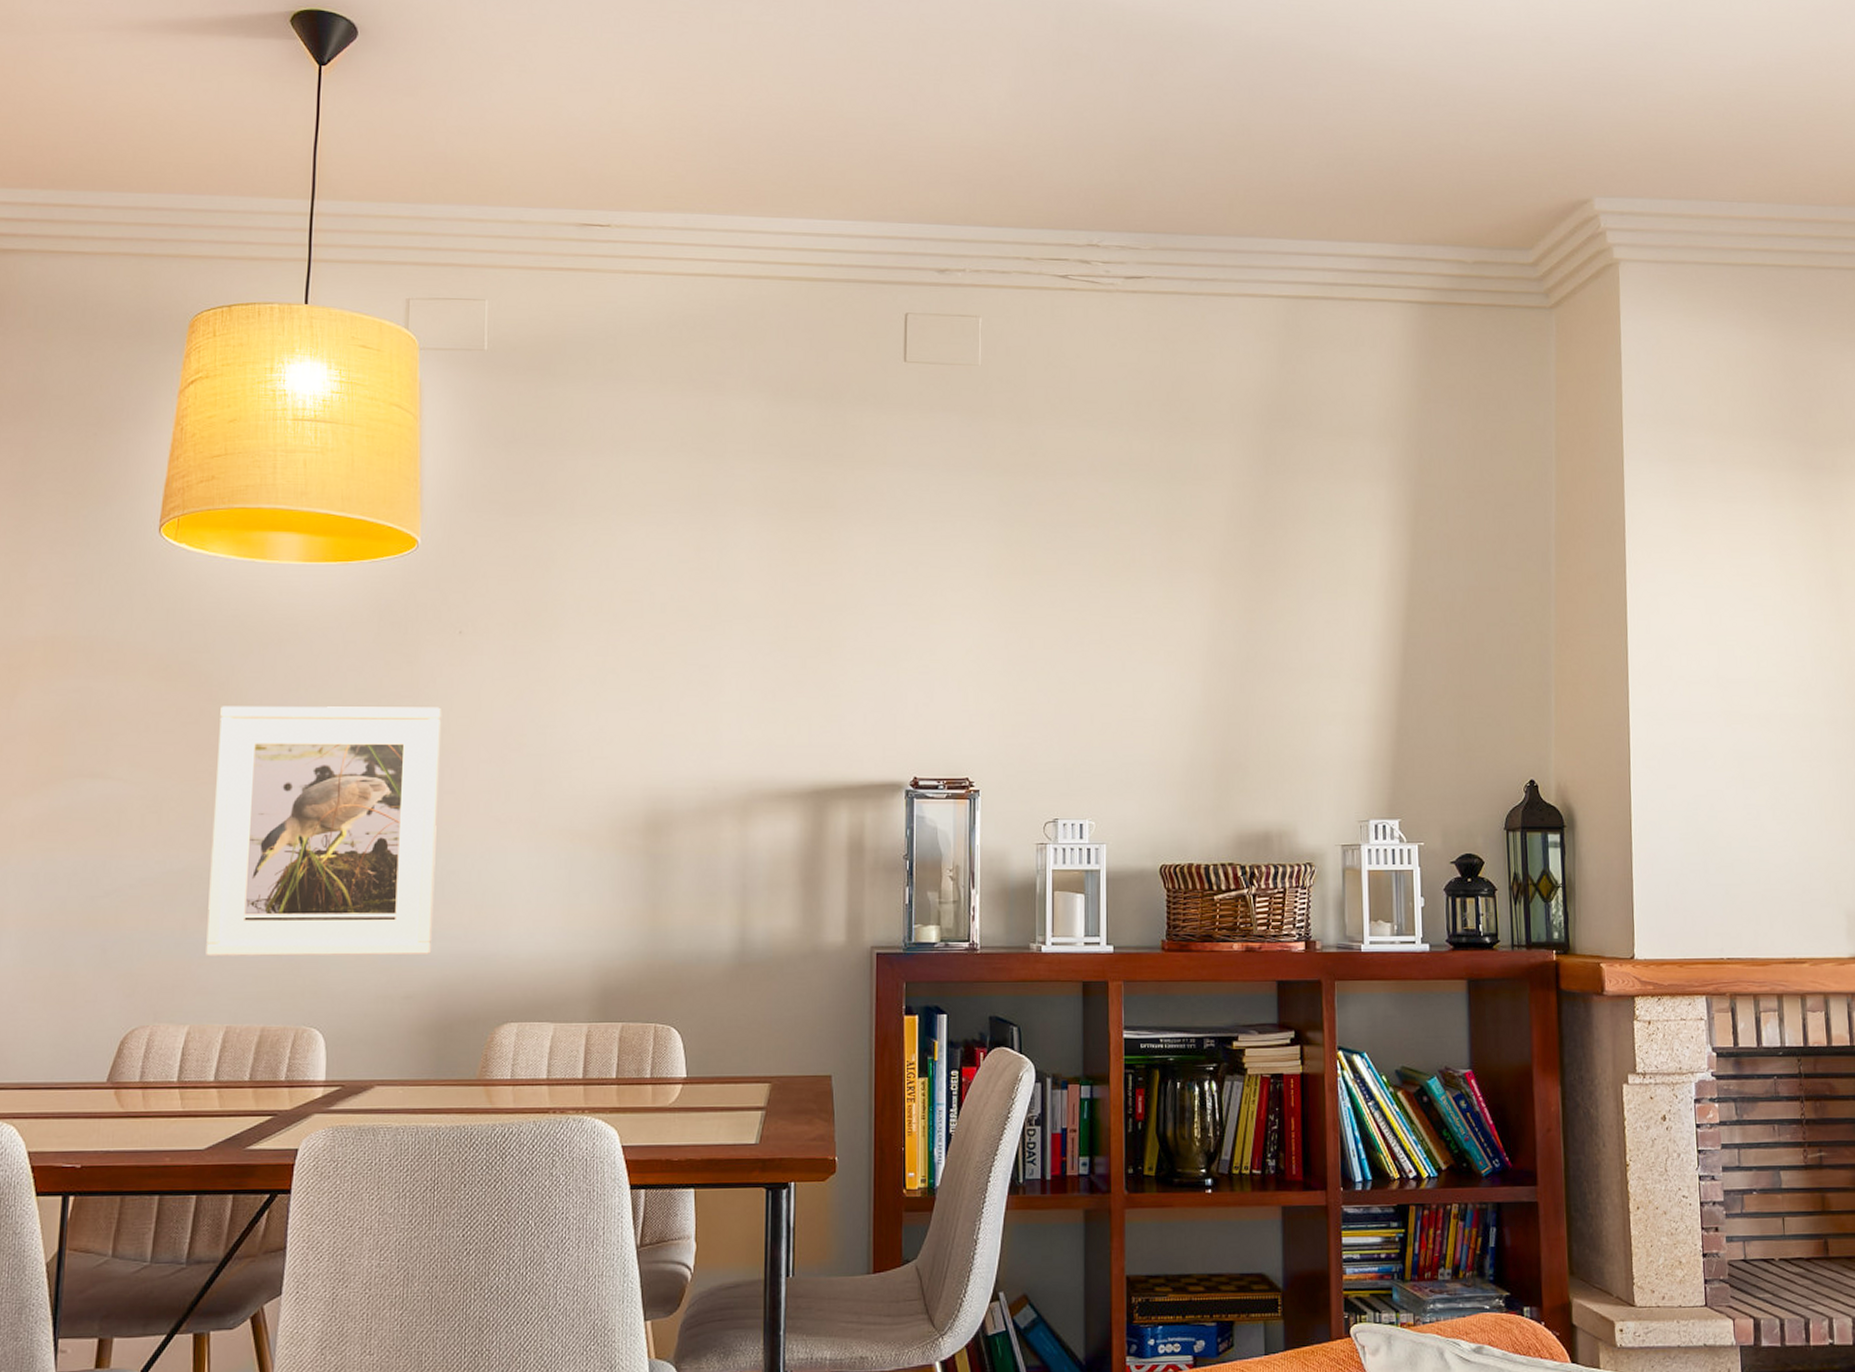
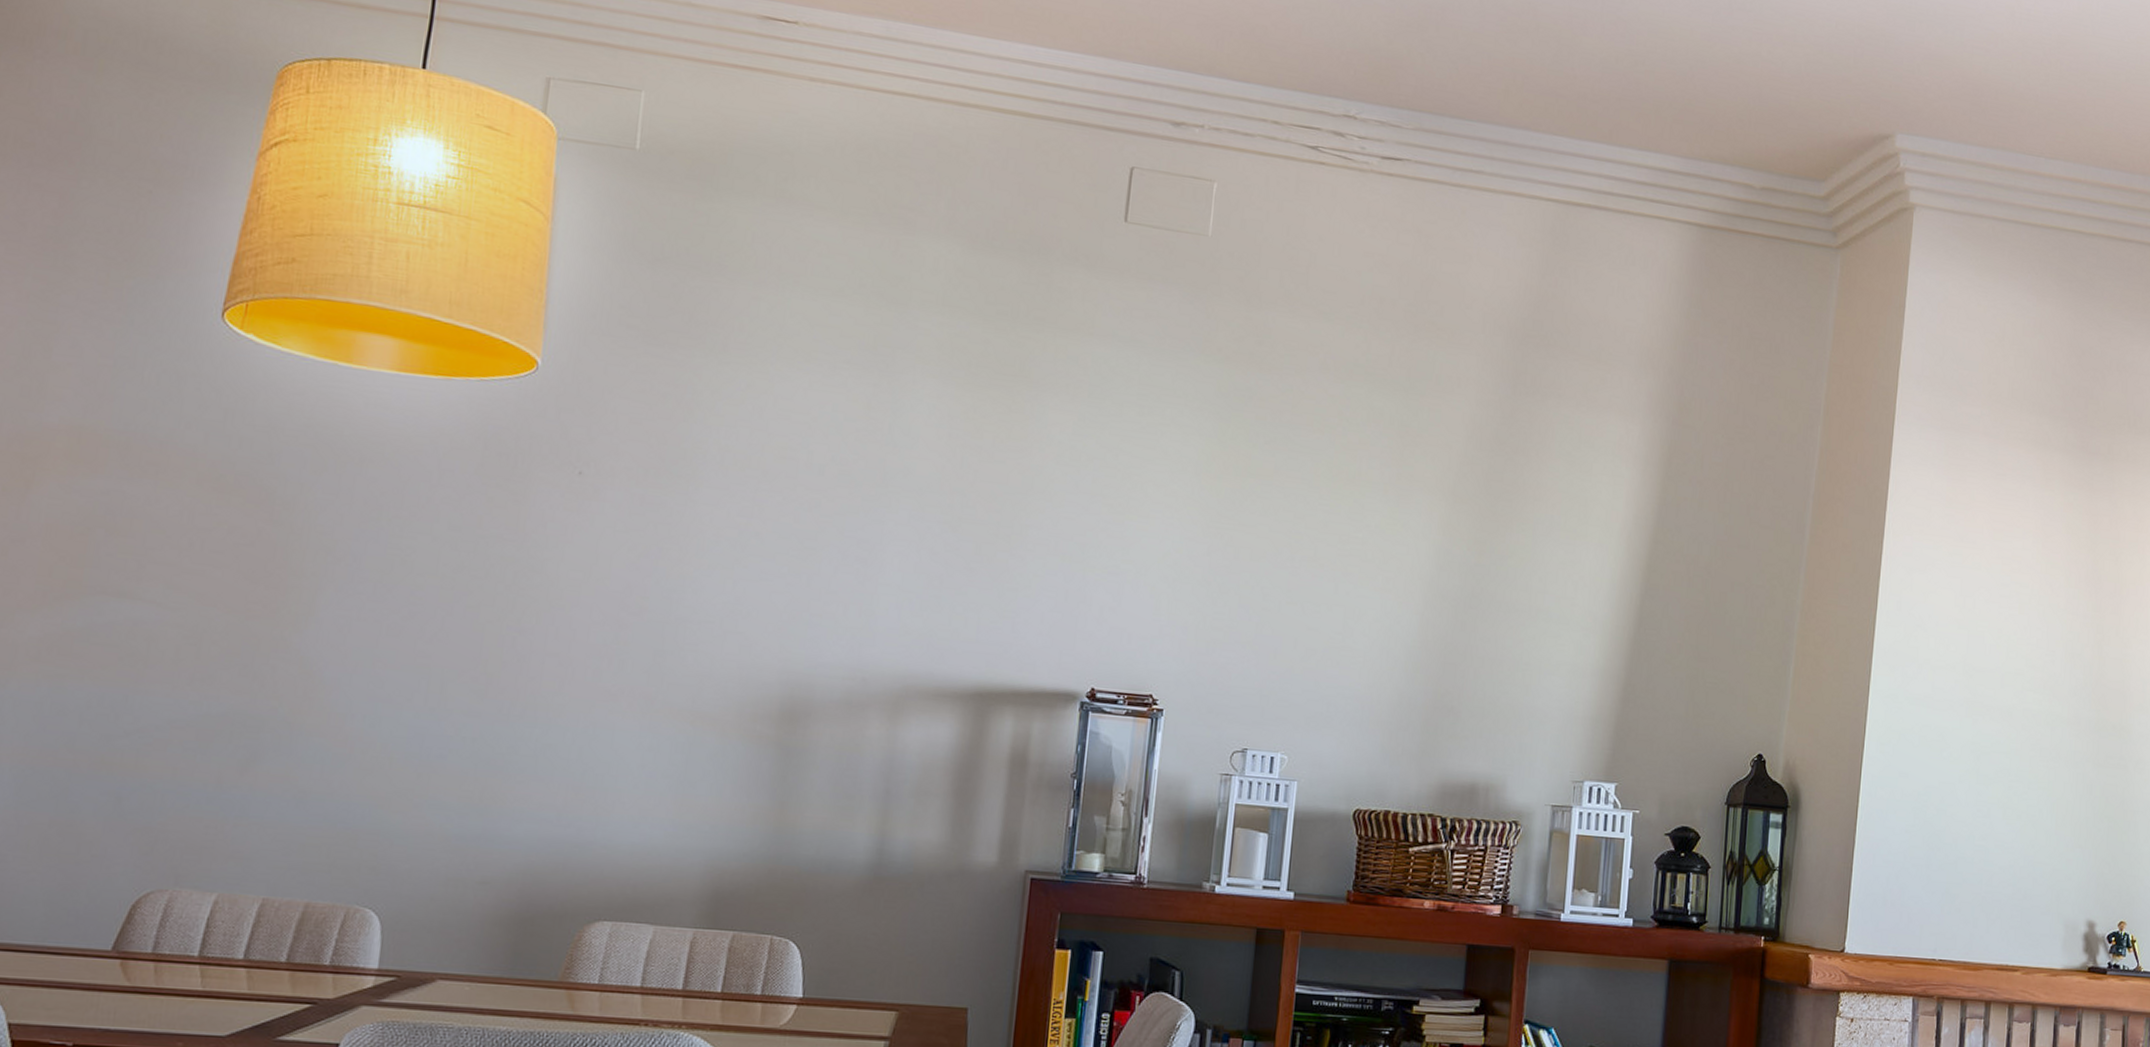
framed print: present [206,706,442,956] -> none [244,529,551,837]

